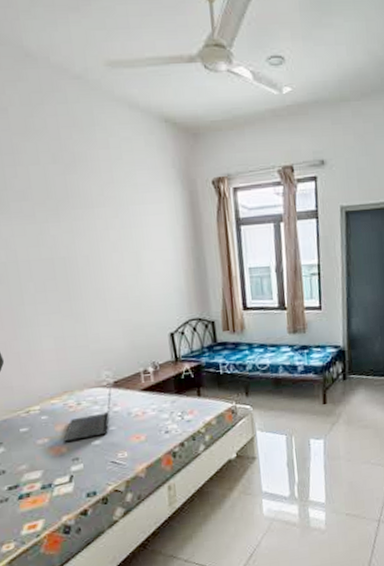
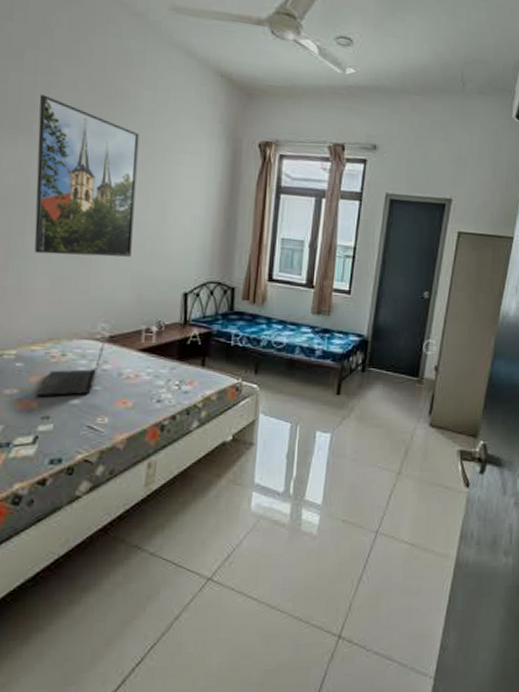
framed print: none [8,173,118,319] -> present [34,94,139,257]

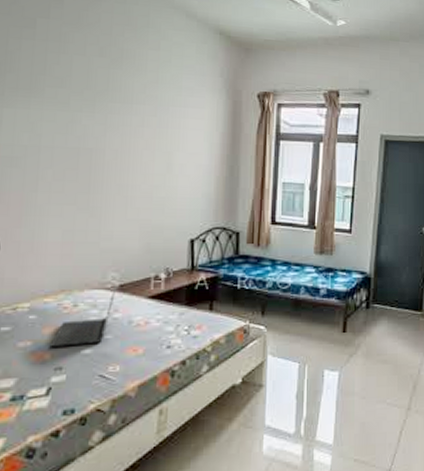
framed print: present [34,94,139,257] -> none [46,59,145,209]

